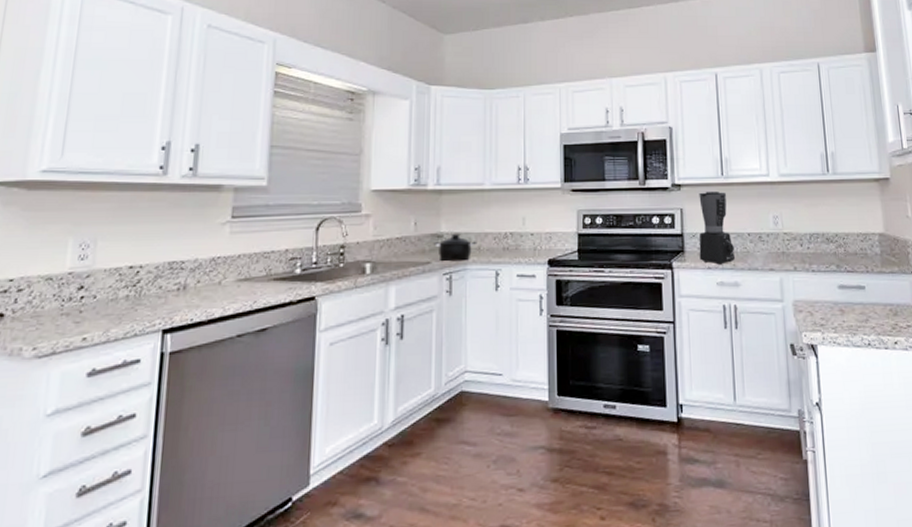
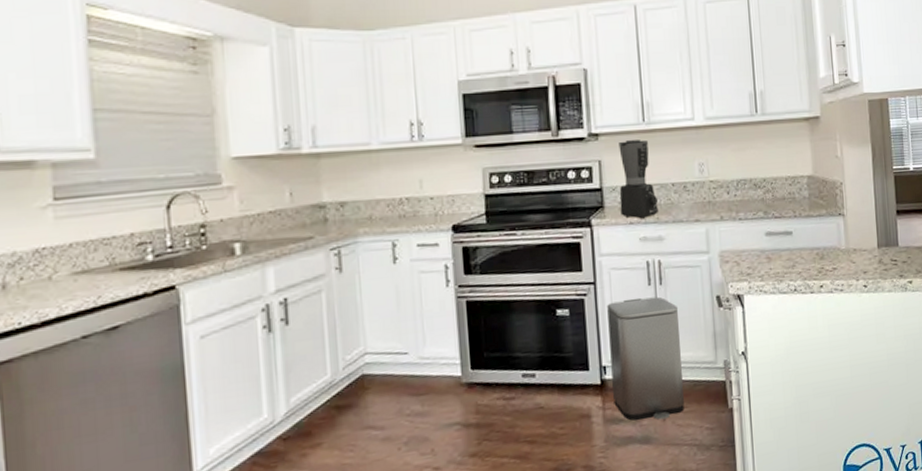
saucepan: present [433,234,477,262] -> none [315,203,368,235]
pedal bin: none [685,339,759,465] -> present [607,296,684,421]

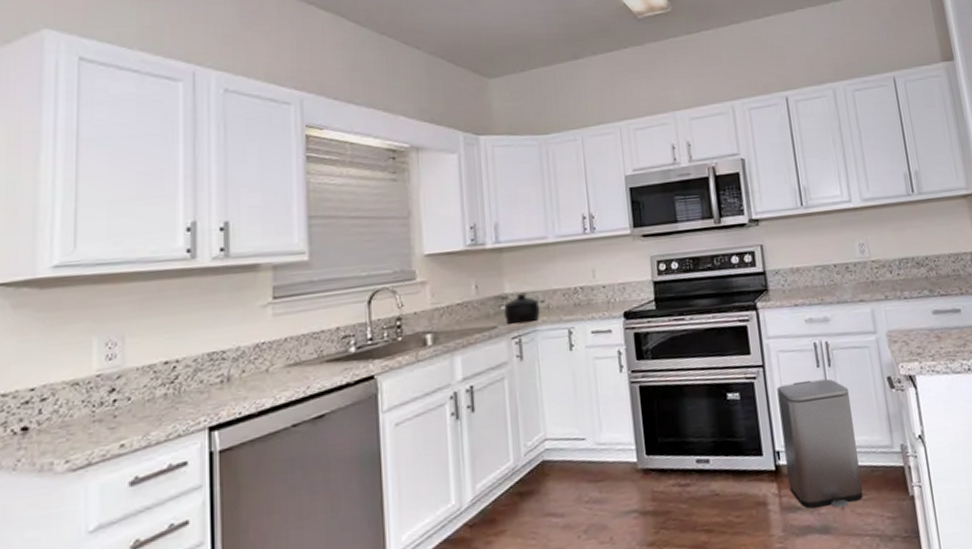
saucepan: none [315,203,368,235] -> present [498,294,546,324]
blender: present [618,139,659,219] -> none [779,223,823,301]

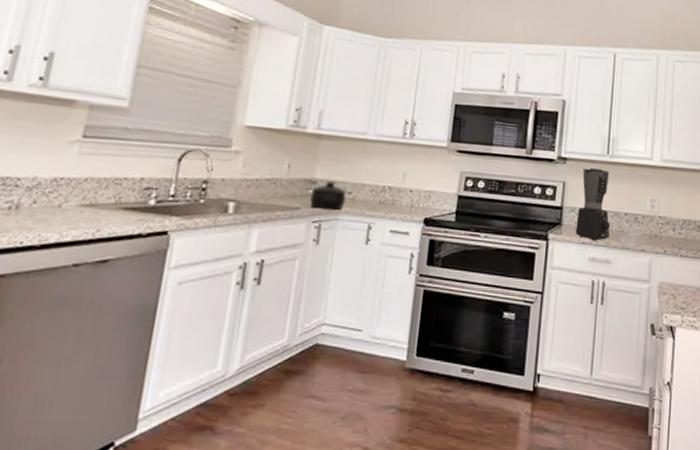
pedal bin: present [777,378,863,509] -> none [542,313,615,436]
blender: none [779,223,823,301] -> present [575,168,610,241]

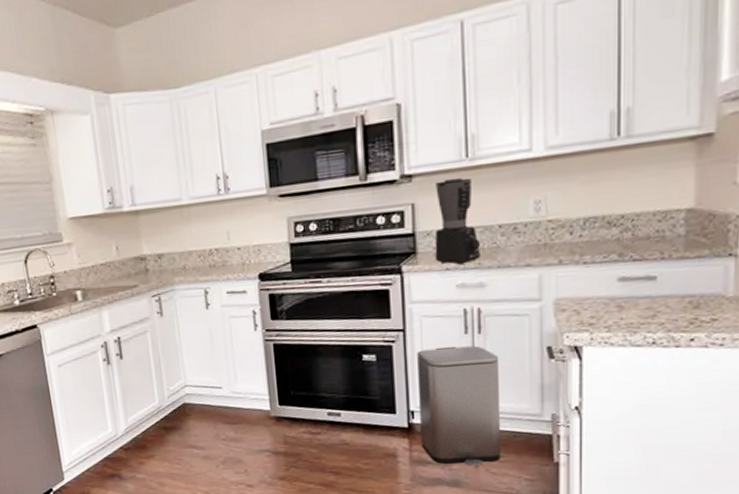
saucepan: present [305,182,353,211] -> none [137,255,182,284]
pedal bin: none [542,313,615,436] -> present [417,345,501,467]

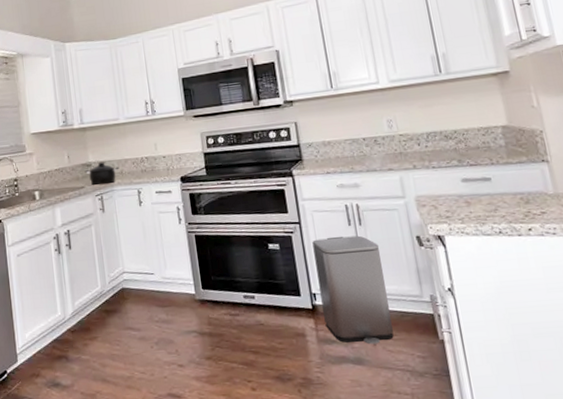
saucepan: none [137,255,182,284] -> present [84,162,120,185]
blender: present [434,178,482,265] -> none [311,103,353,169]

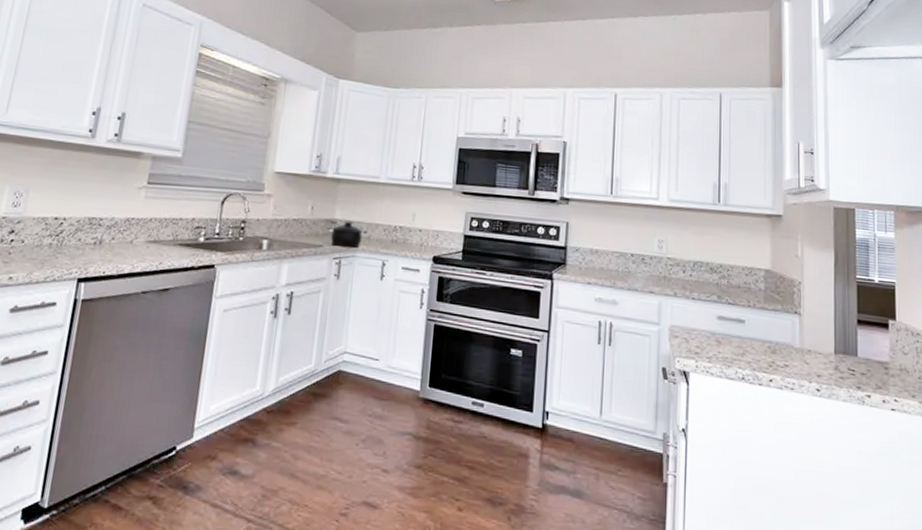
pedal bin: present [312,235,394,345] -> none [551,352,624,478]

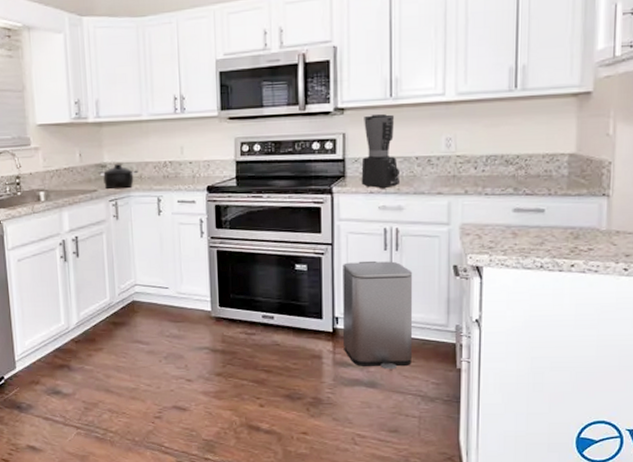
pedal bin: none [551,352,624,478] -> present [343,260,413,370]
blender: none [580,208,617,282] -> present [361,114,401,189]

